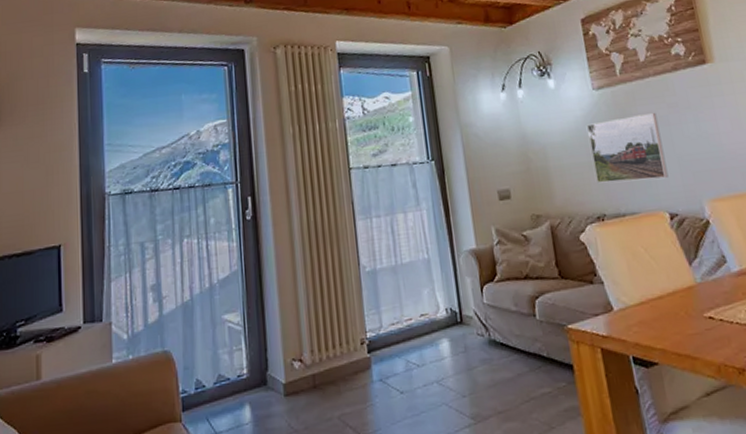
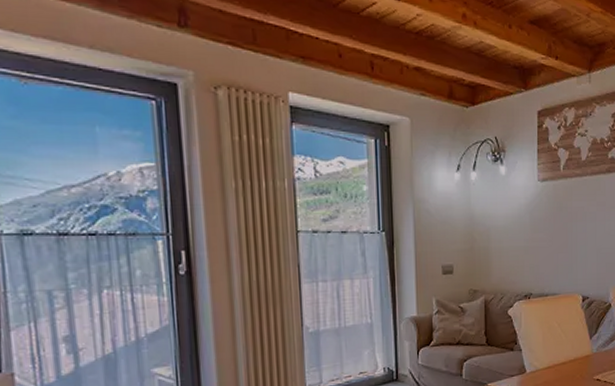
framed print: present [586,112,669,184] -> none [527,208,587,267]

